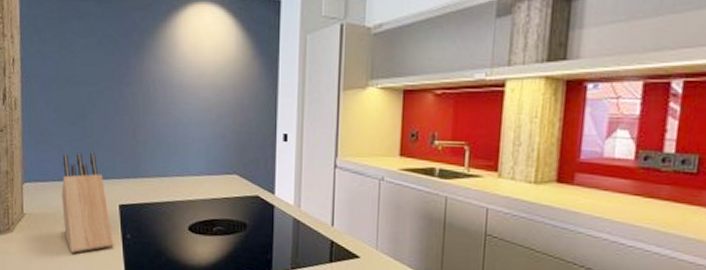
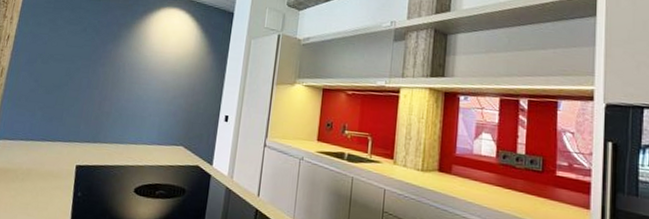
knife block: present [61,152,114,254] -> none [21,117,67,208]

